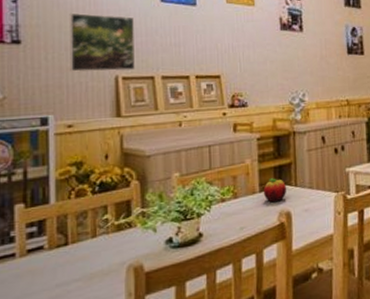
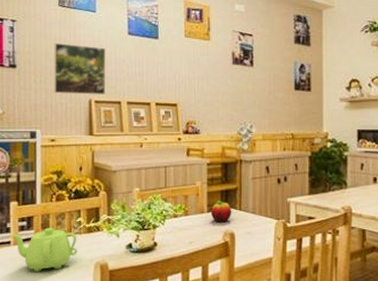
teapot: none [15,230,105,287] -> present [10,227,78,272]

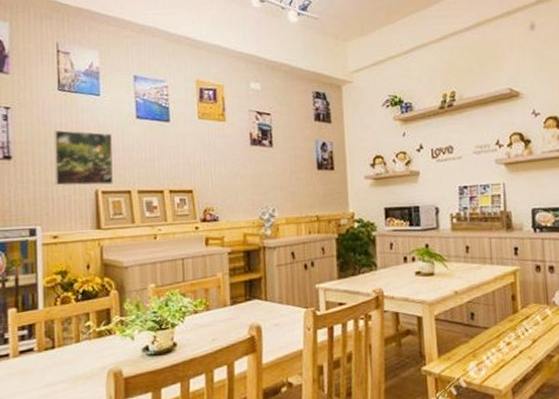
teapot: present [10,227,78,272] -> none [9,334,88,386]
fruit: present [210,201,232,223] -> none [234,292,258,316]

